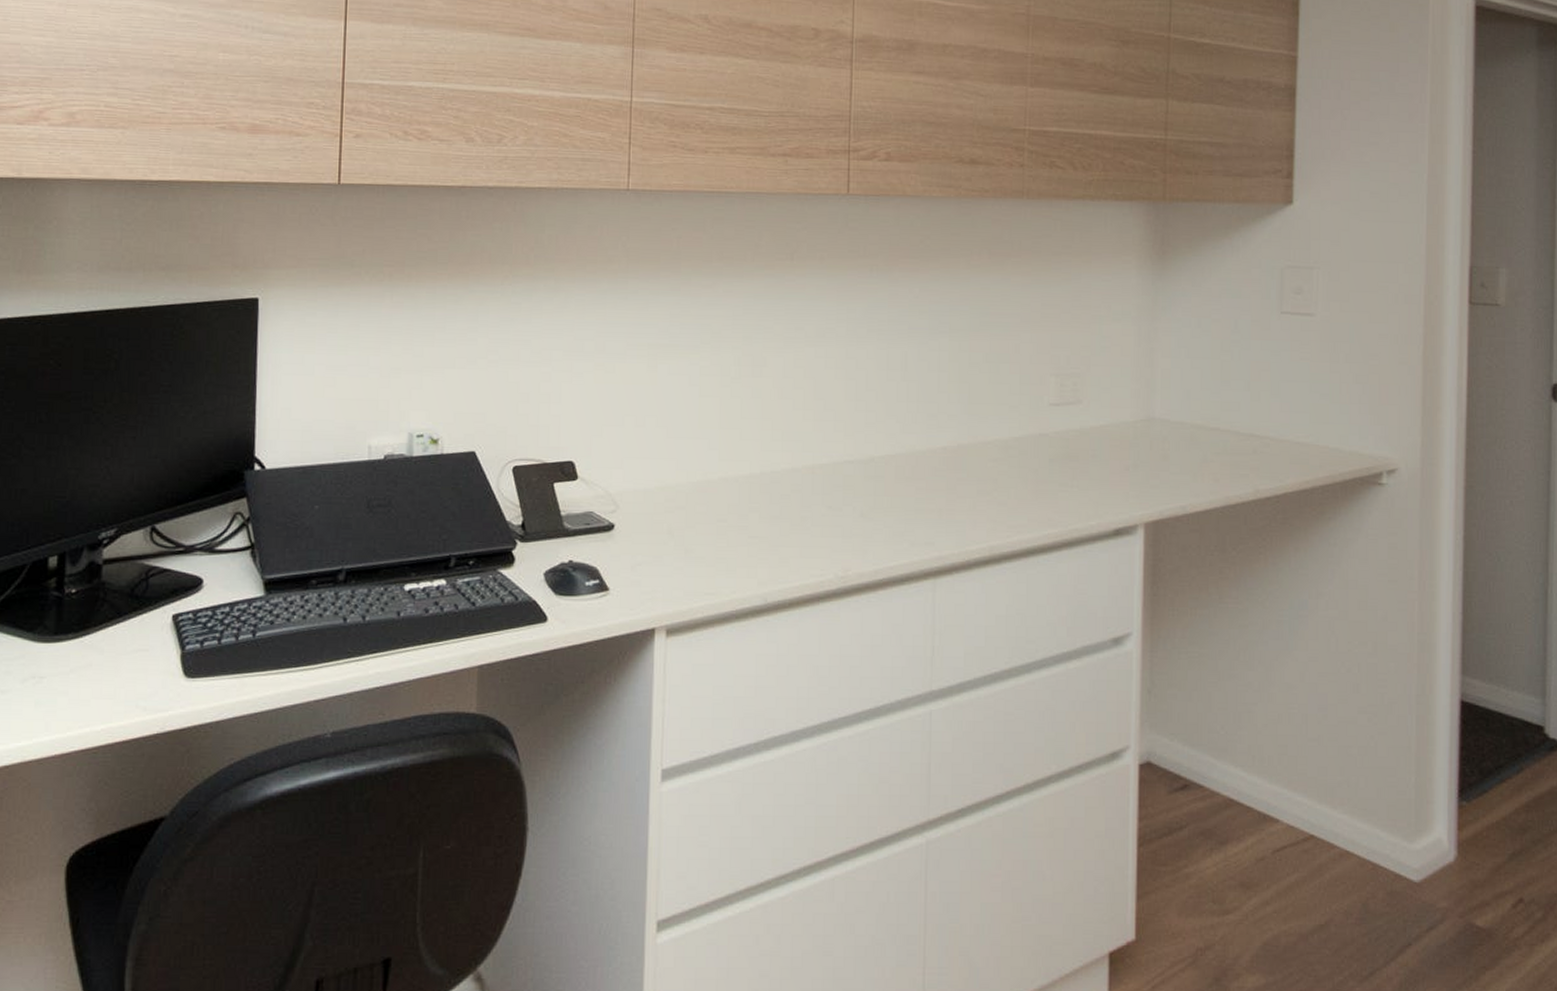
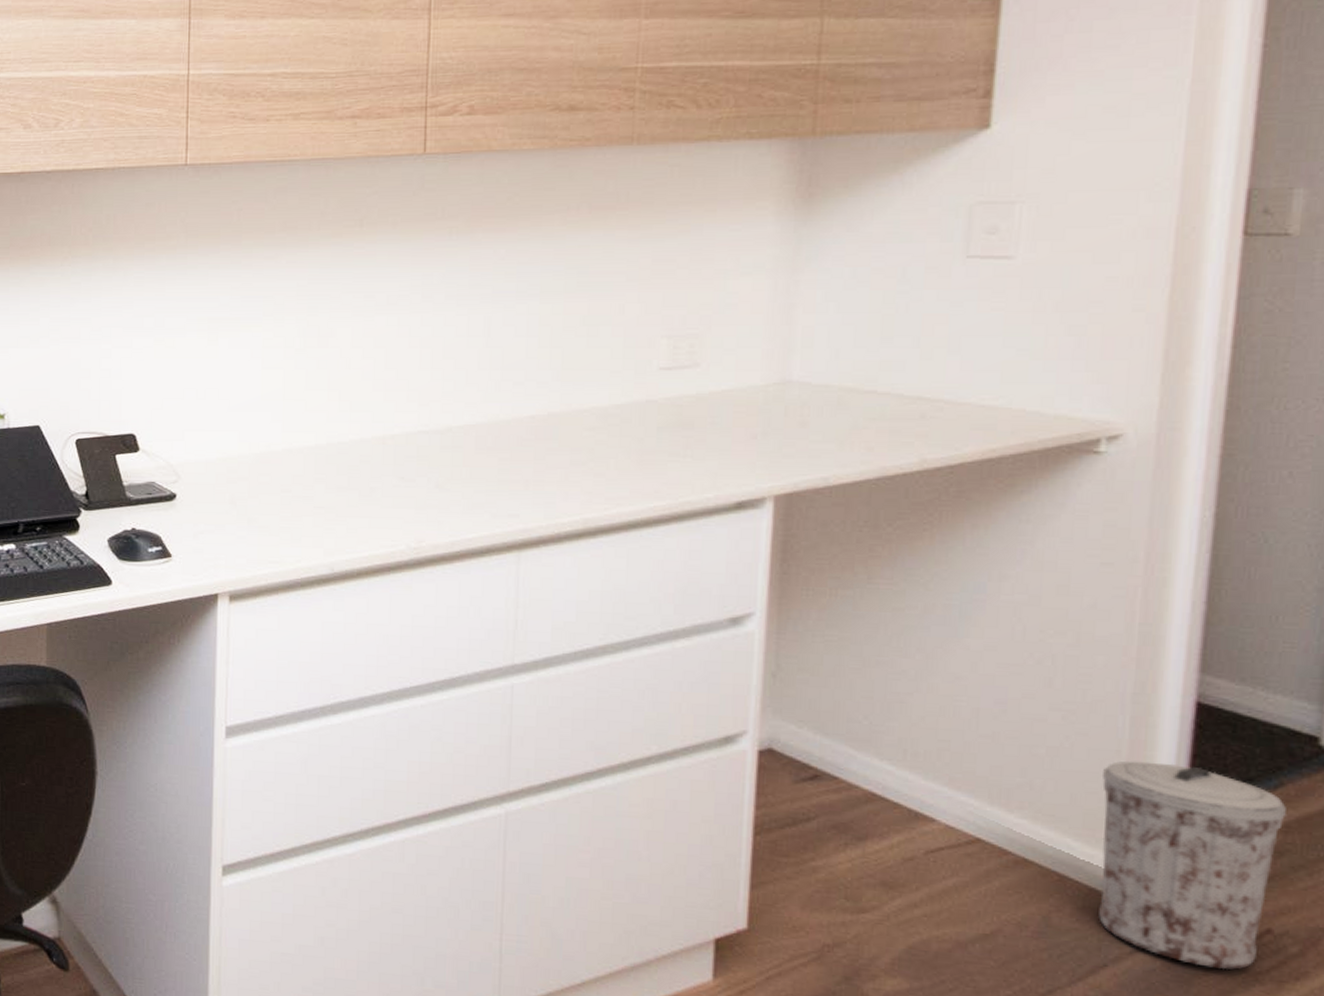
trash can: none [1399,755,1527,939] -> present [1099,761,1288,970]

